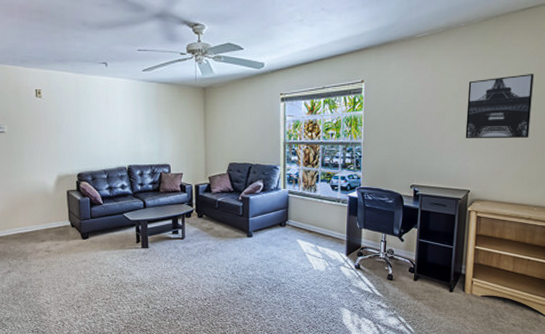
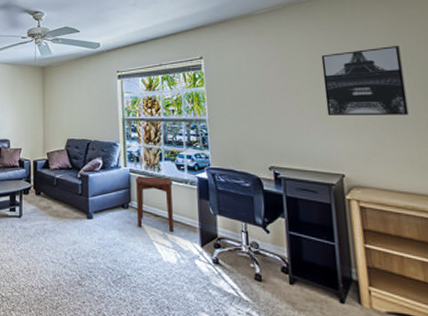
side table: none [293,197,326,245] -> present [135,176,174,232]

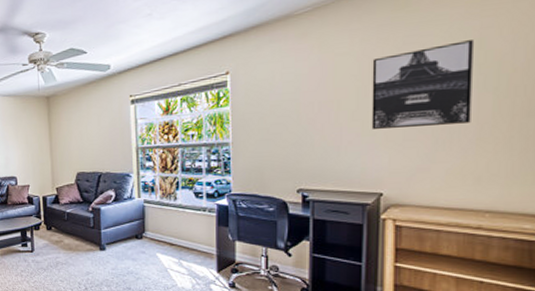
side table: present [135,176,174,232] -> none [149,206,190,259]

